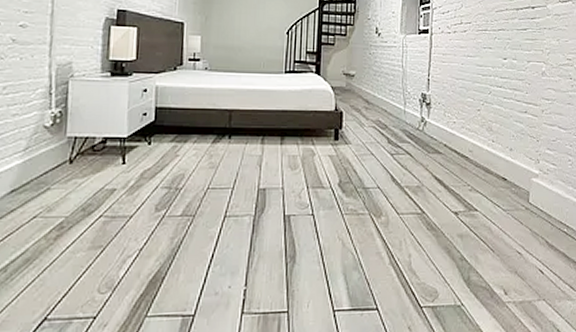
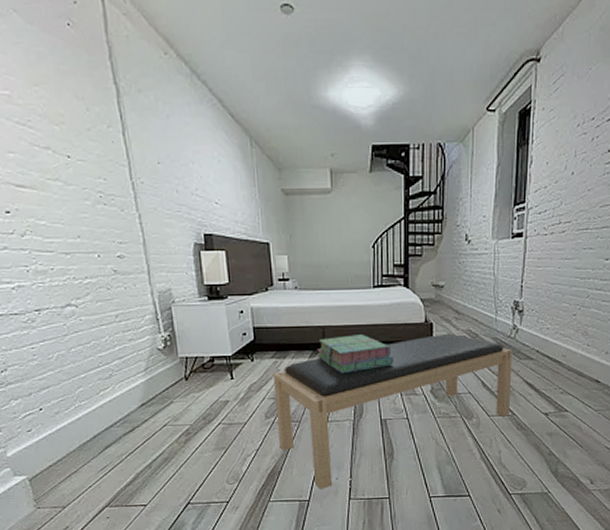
bench: none [167,123,421,302] -> present [274,333,512,491]
stack of books: none [221,120,302,163] -> present [317,334,394,374]

